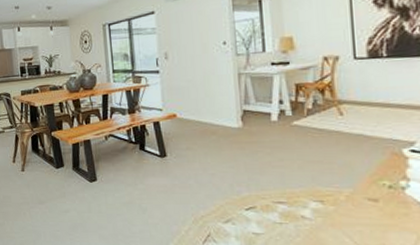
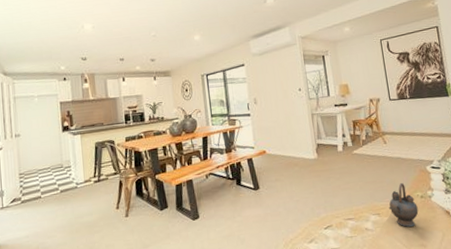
teapot: none [338,166,383,222] -> present [389,182,419,227]

